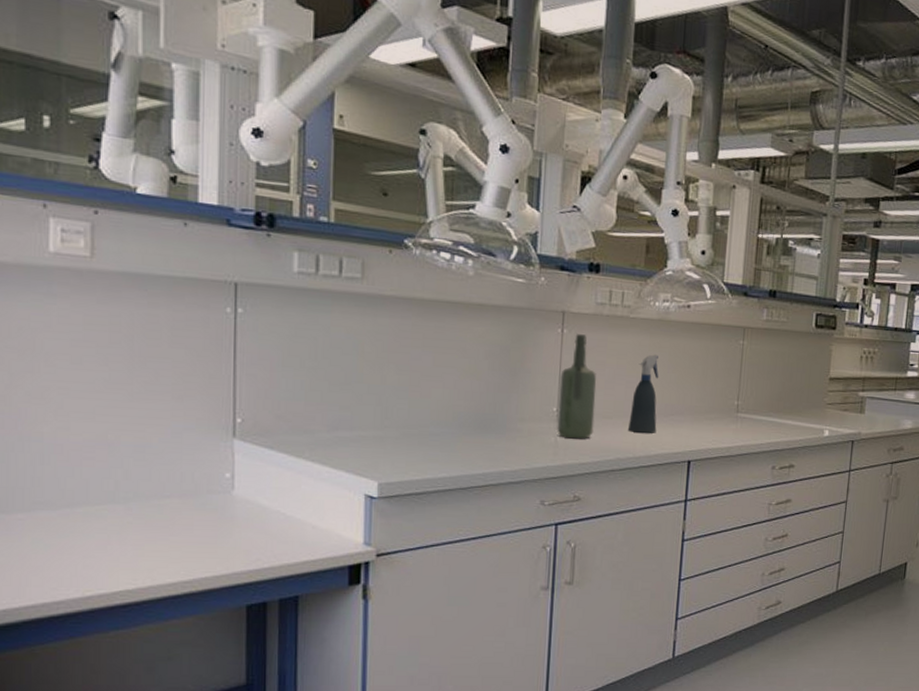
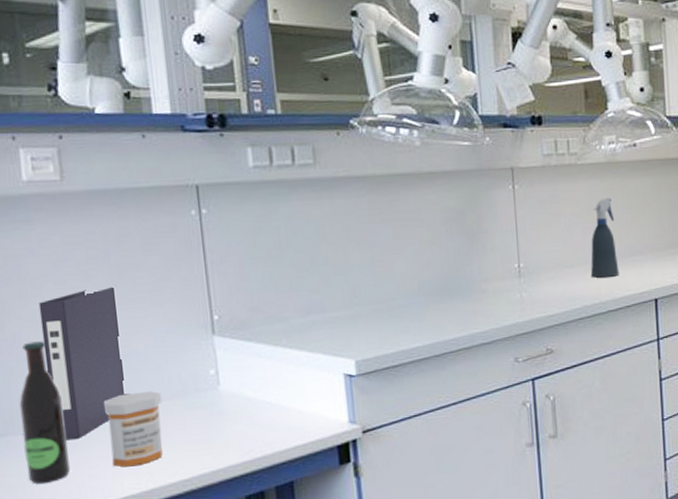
bottle: none [16,419,63,567] -> present [19,341,70,483]
binder: none [50,373,137,525] -> present [38,285,130,439]
medicine bottle: none [108,486,171,561] -> present [103,391,163,467]
bottle: present [557,334,597,439] -> none [516,188,557,293]

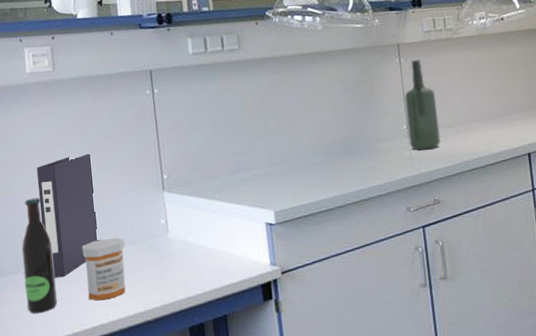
bottle: none [516,188,557,293] -> present [404,60,441,150]
spray bottle: present [590,197,620,278] -> none [468,65,495,136]

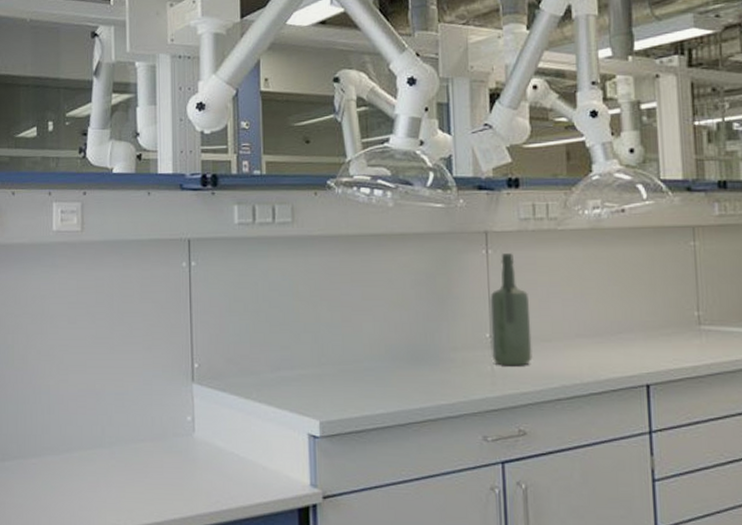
bottle: present [21,198,57,313] -> none [31,374,64,507]
binder: present [36,152,101,277] -> none [54,328,119,469]
medicine bottle: present [82,238,126,301] -> none [96,431,145,502]

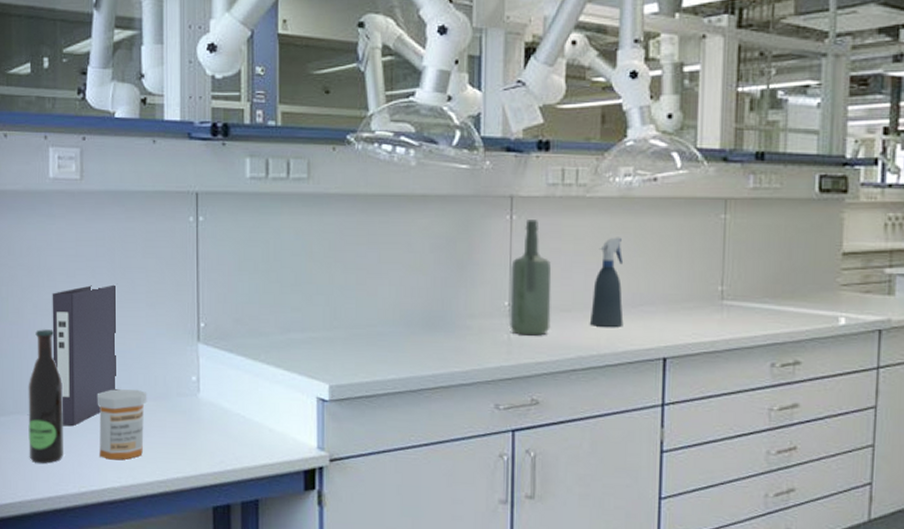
bottle: none [31,374,64,507] -> present [28,329,63,463]
binder: none [54,328,119,469] -> present [52,283,120,426]
medicine bottle: none [96,431,145,502] -> present [97,389,147,460]
spray bottle: none [570,267,604,355] -> present [589,237,624,327]

